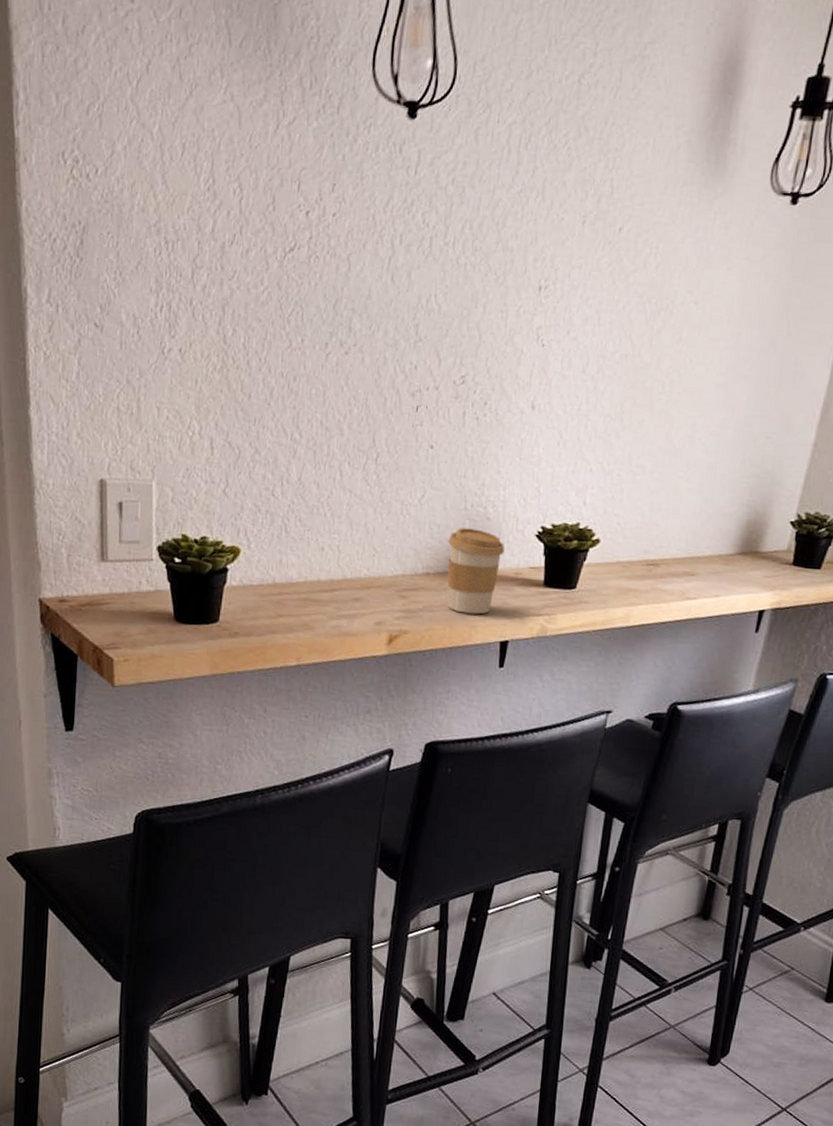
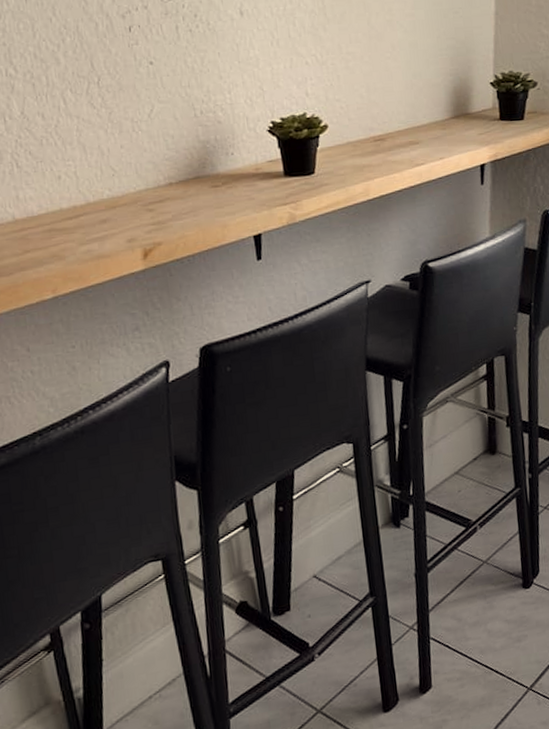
coffee cup: present [447,528,505,615] -> none [184,133,241,216]

